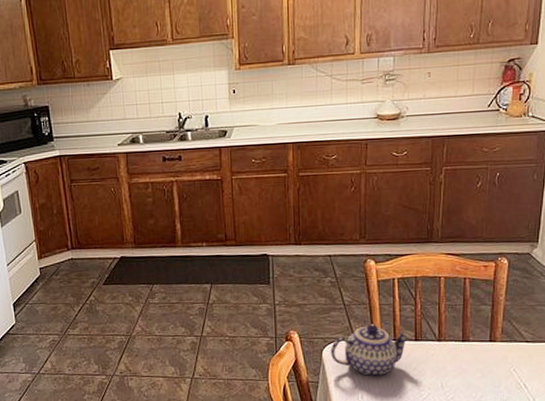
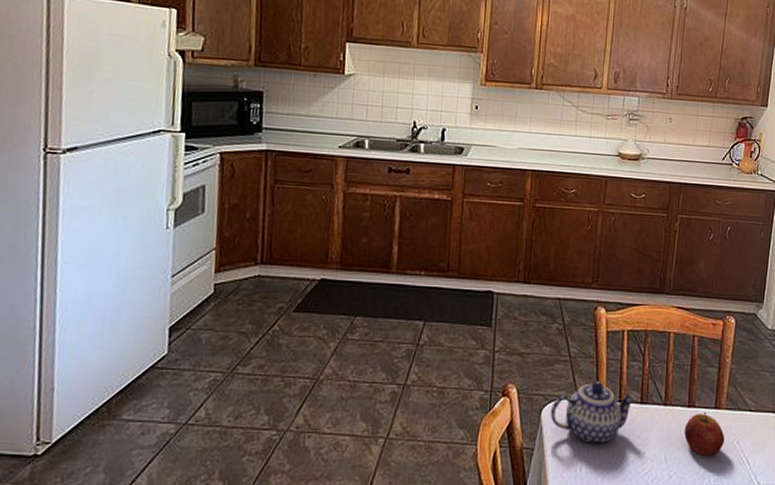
apple: none [460,344,501,383] -> present [684,411,725,457]

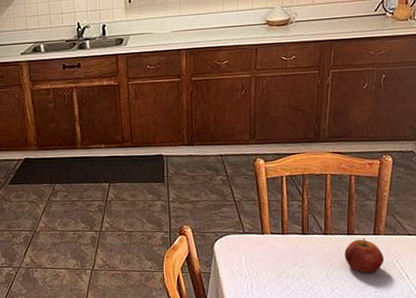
teapot: present [550,382,635,445] -> none [221,219,296,268]

